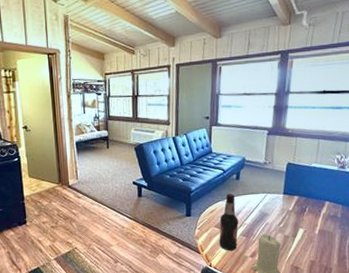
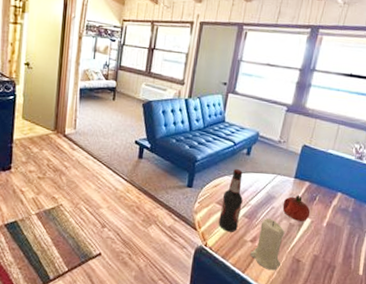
fruit: none [276,209,302,233] -> present [282,194,310,221]

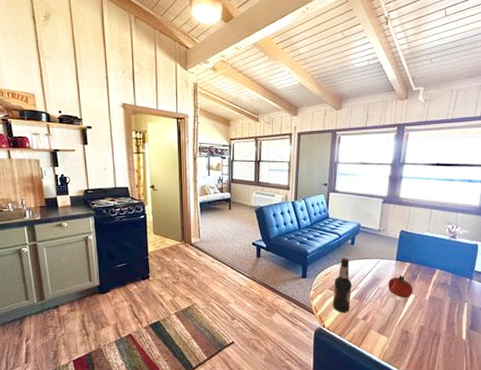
candle: present [250,218,285,271] -> none [364,297,392,343]

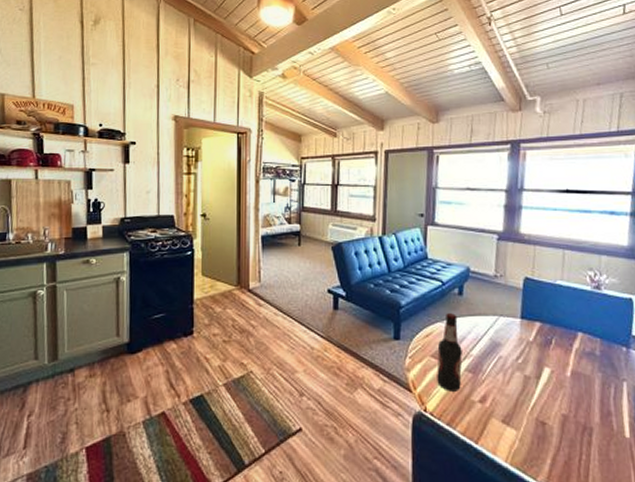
fruit: present [388,274,413,298] -> none [512,338,548,372]

